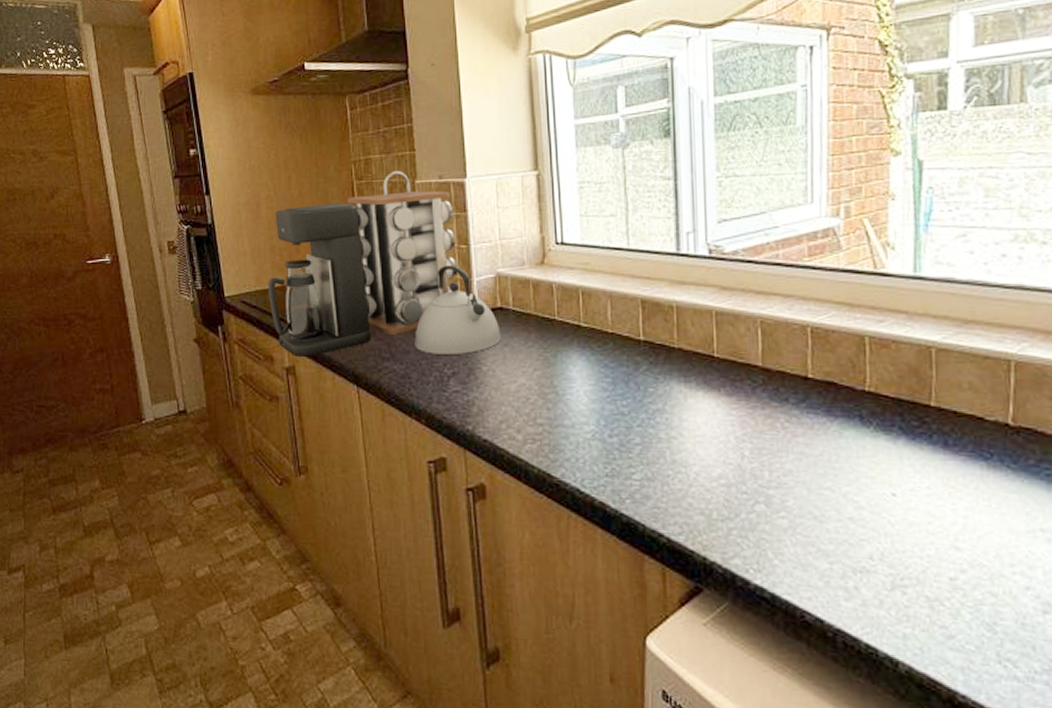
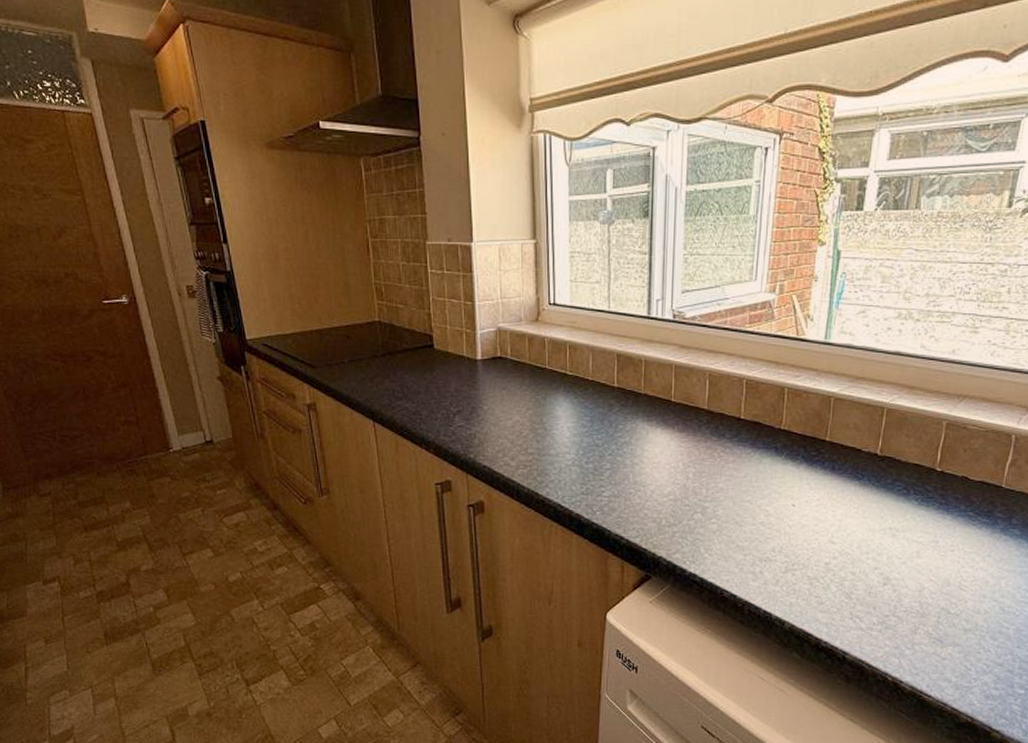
coffee maker: present [268,203,371,357] -> none [288,258,386,395]
spice rack: present [347,170,459,335] -> none [363,231,464,378]
kettle: present [415,265,501,354] -> none [425,319,500,396]

